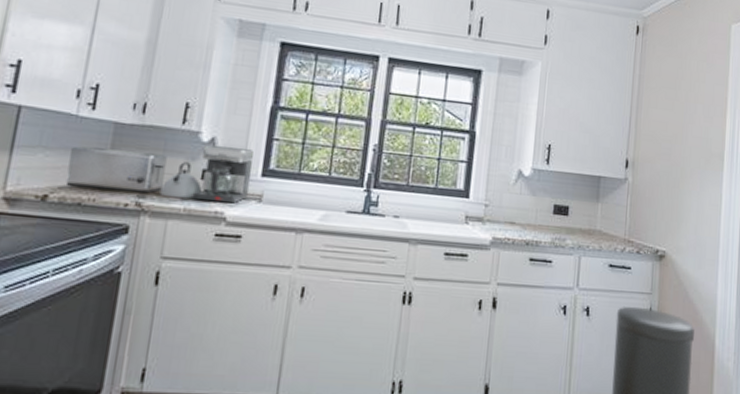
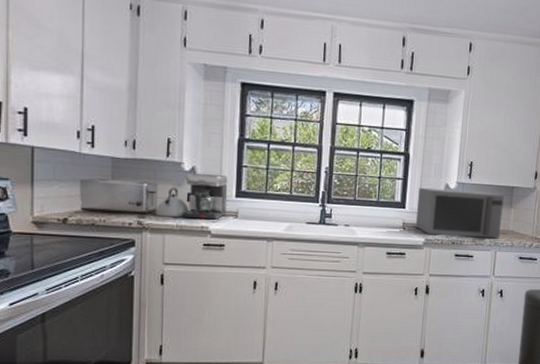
microwave: none [480,172,589,241] -> present [415,187,504,239]

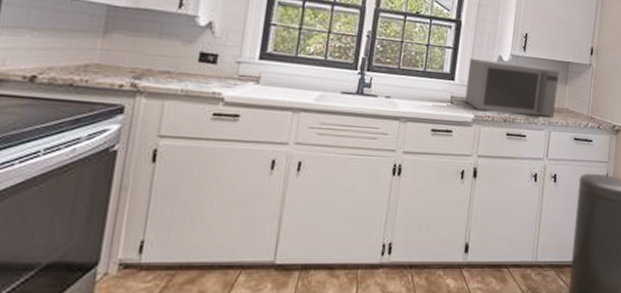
toaster: present [80,178,158,215] -> none [55,28,164,76]
kettle: present [156,188,188,217] -> none [156,45,199,80]
coffee maker: present [181,172,228,220] -> none [189,28,251,85]

